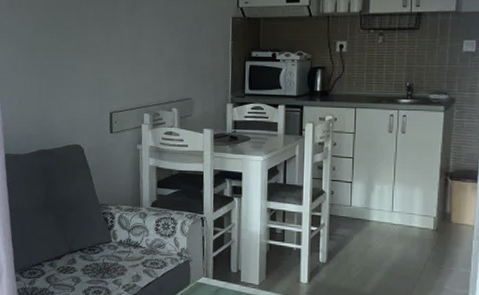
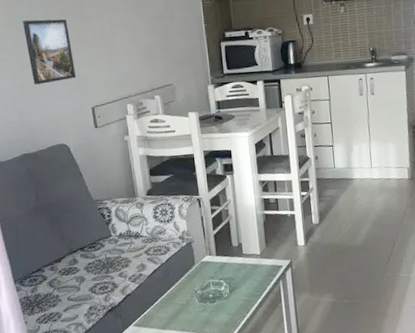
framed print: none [57,22,100,85] -> present [23,19,77,85]

